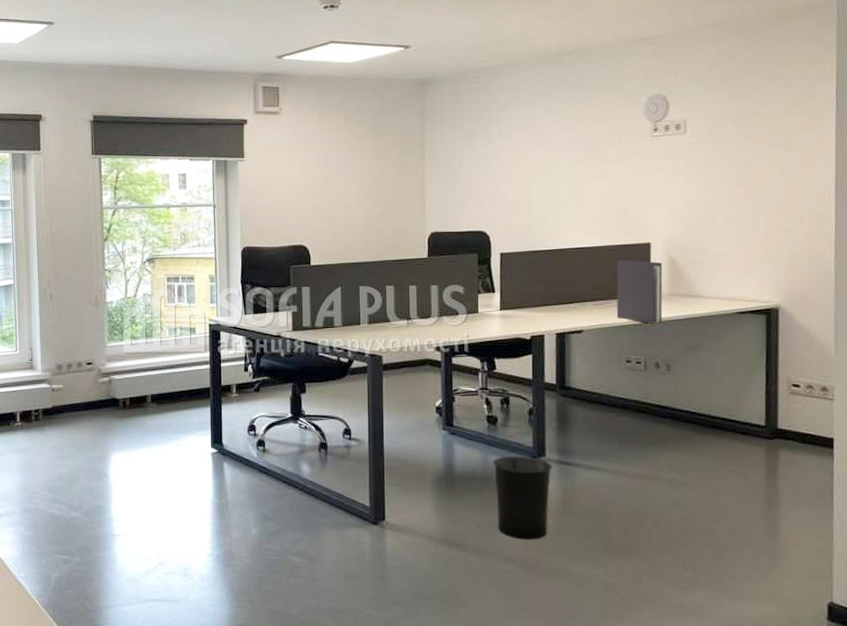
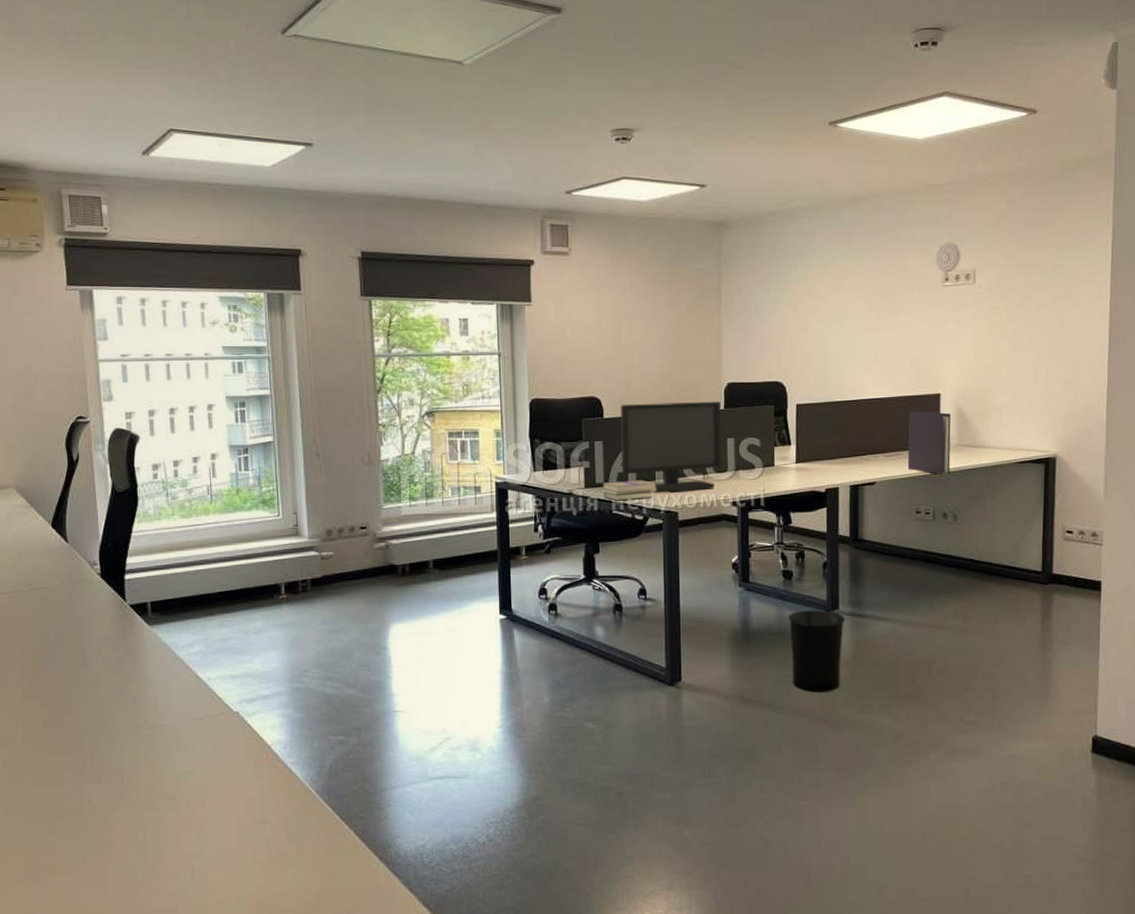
books: none [307,323,361,344] -> present [600,479,656,501]
computer monitor: none [327,249,426,337] -> present [620,401,722,493]

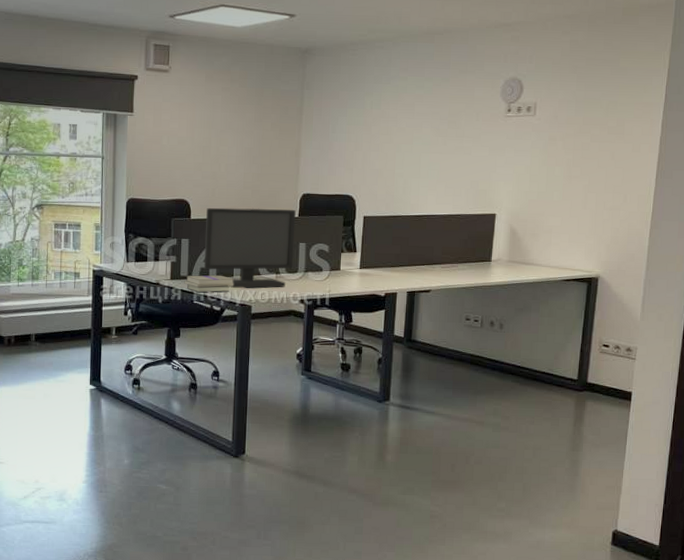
waste bin: present [788,609,846,693] -> none [343,399,395,473]
binder: present [907,410,952,475] -> none [461,228,505,287]

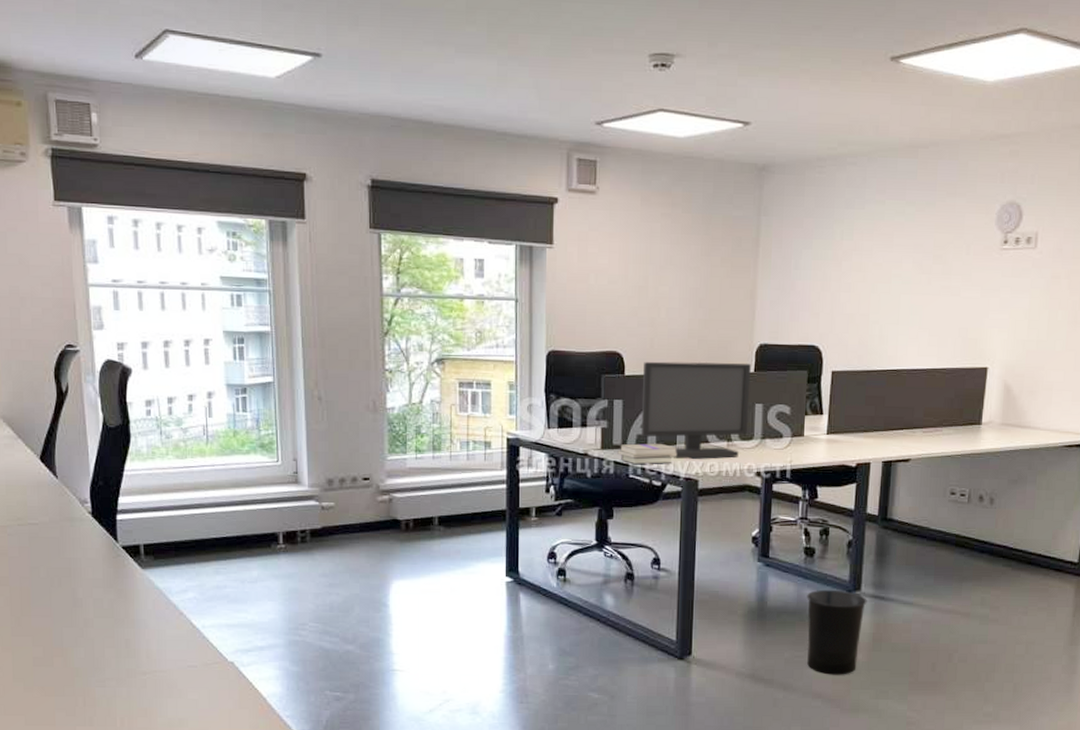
waste bin: none [343,399,395,473] -> present [807,589,867,675]

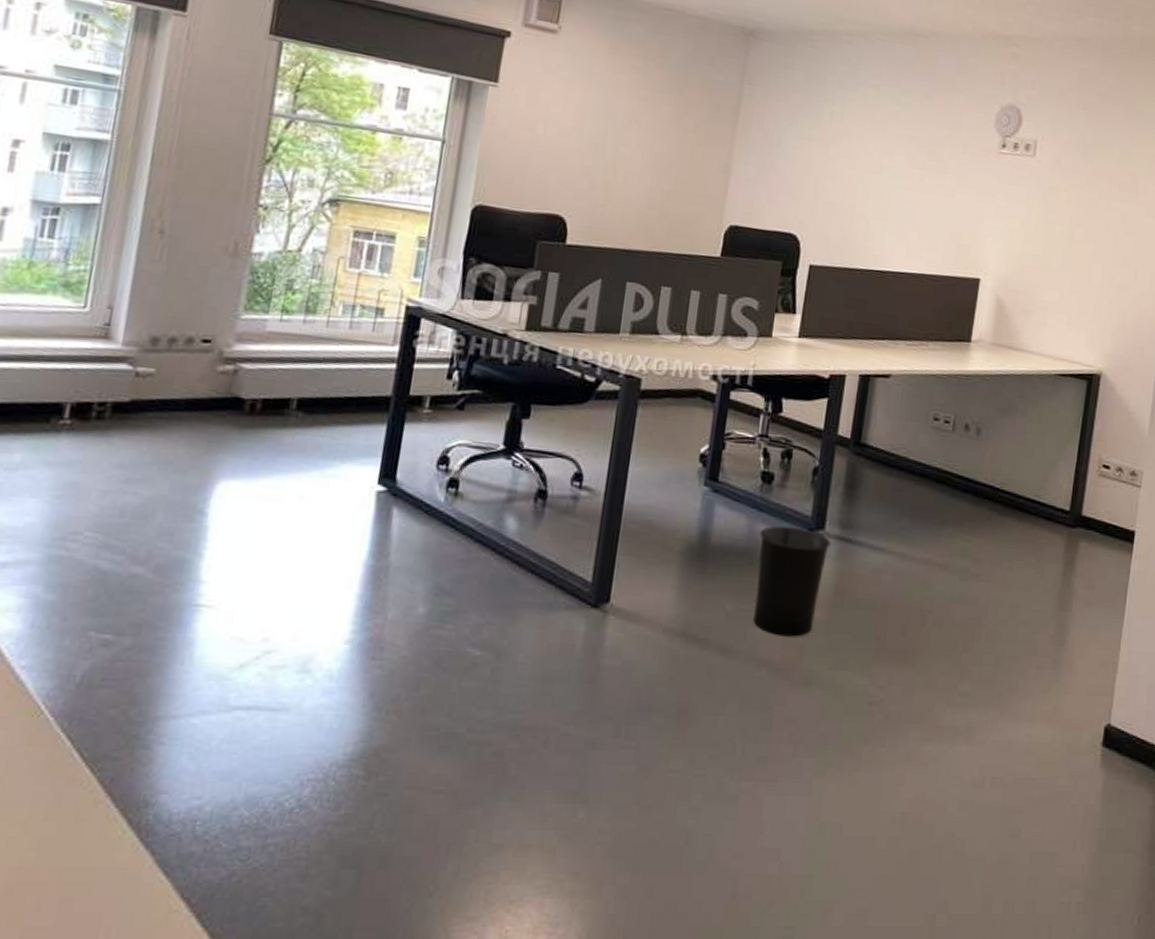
books: present [617,443,677,465] -> none [545,327,619,356]
computer monitor: present [641,361,751,459] -> none [577,231,718,355]

